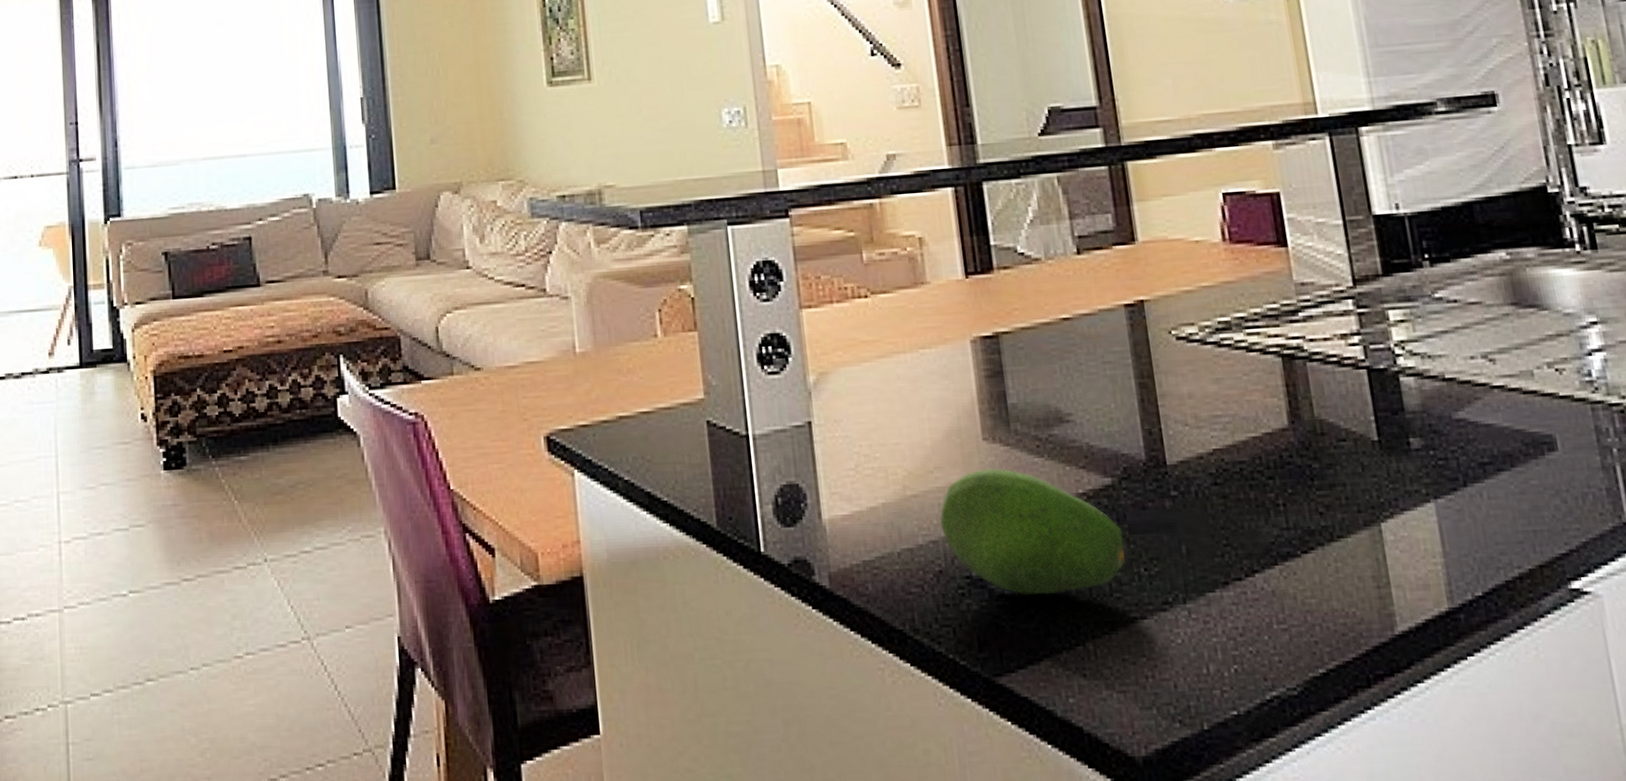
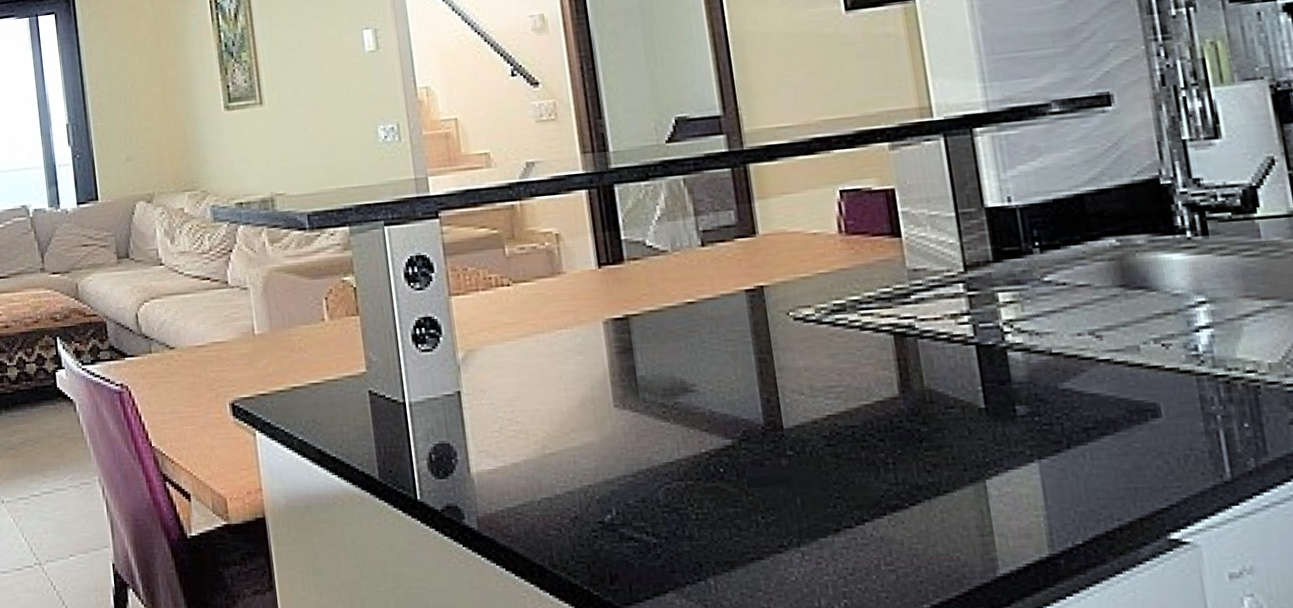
fruit: present [940,468,1125,596] -> none [575,430,744,539]

